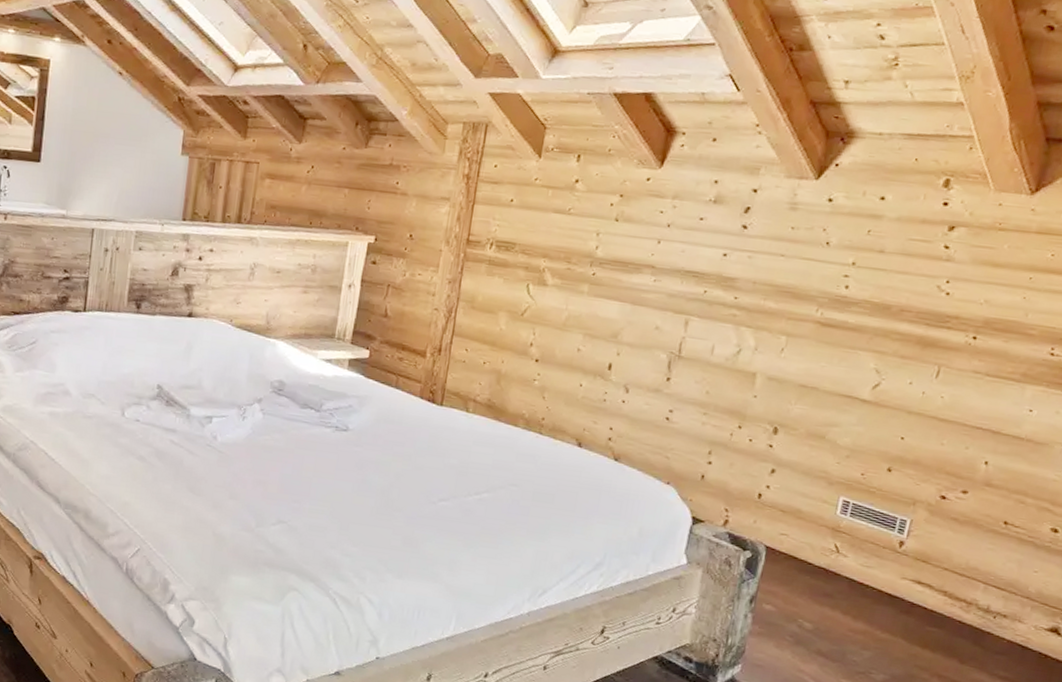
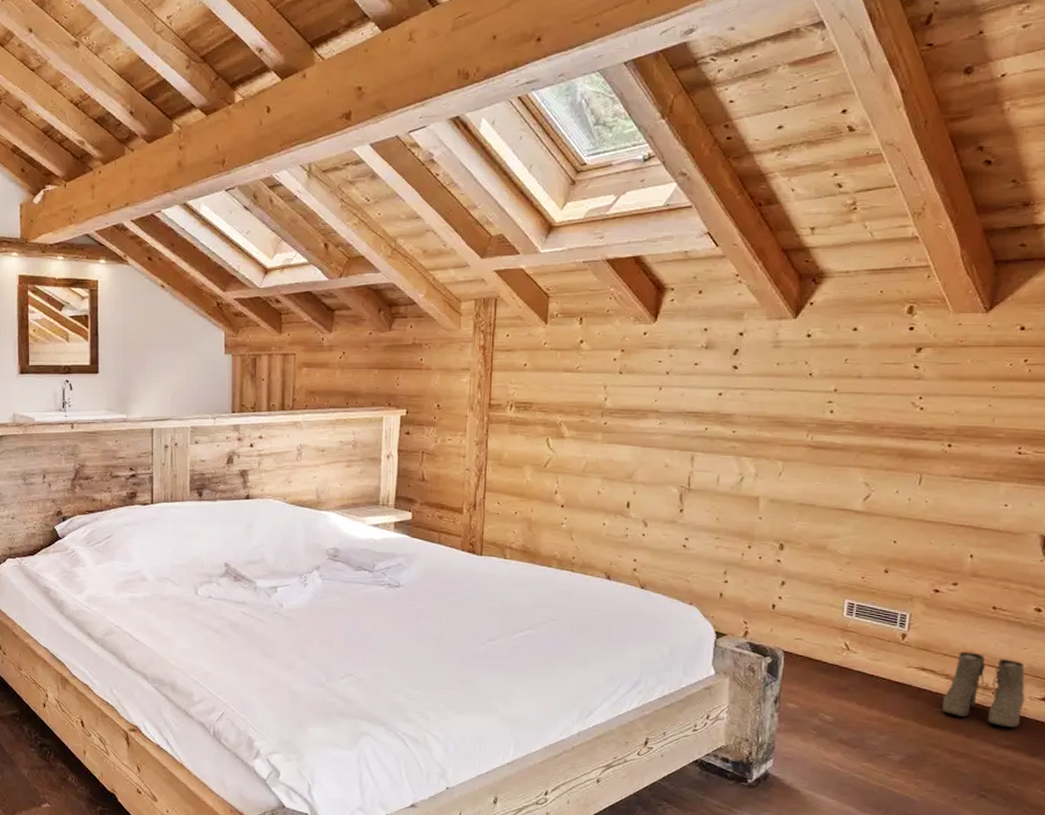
boots: none [935,568,1033,659] -> present [942,652,1025,728]

